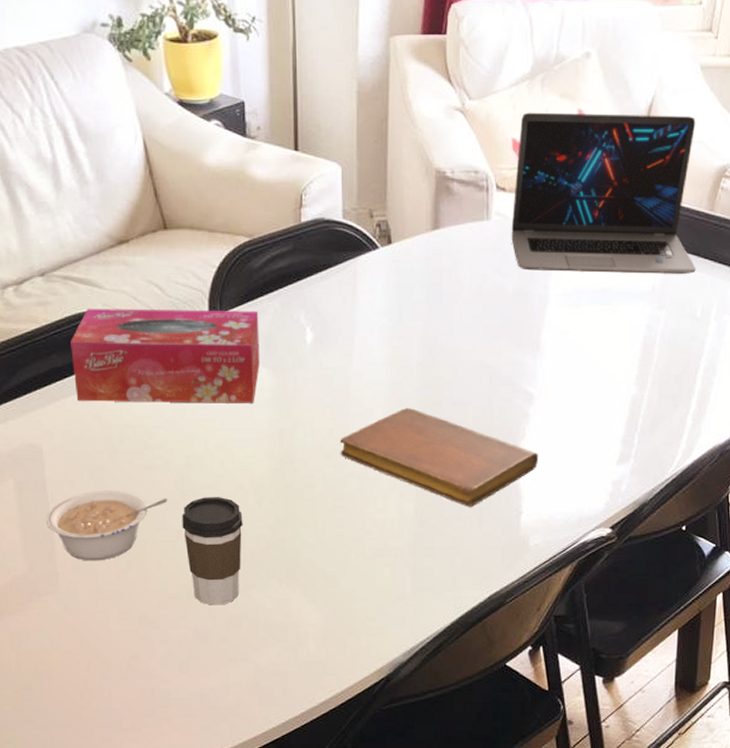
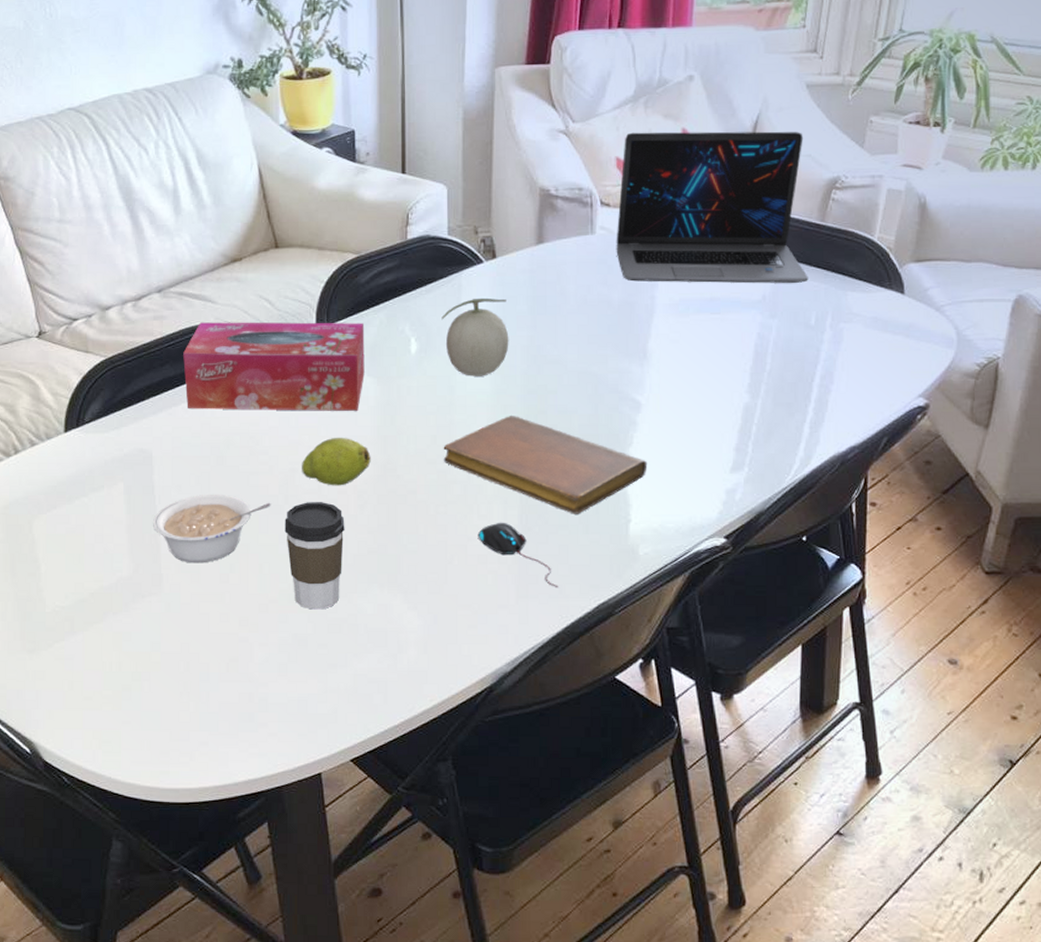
fruit: none [198,430,268,481] -> present [302,437,371,486]
fruit: none [337,285,405,368] -> present [441,297,509,377]
mouse: none [374,515,453,579] -> present [477,522,559,587]

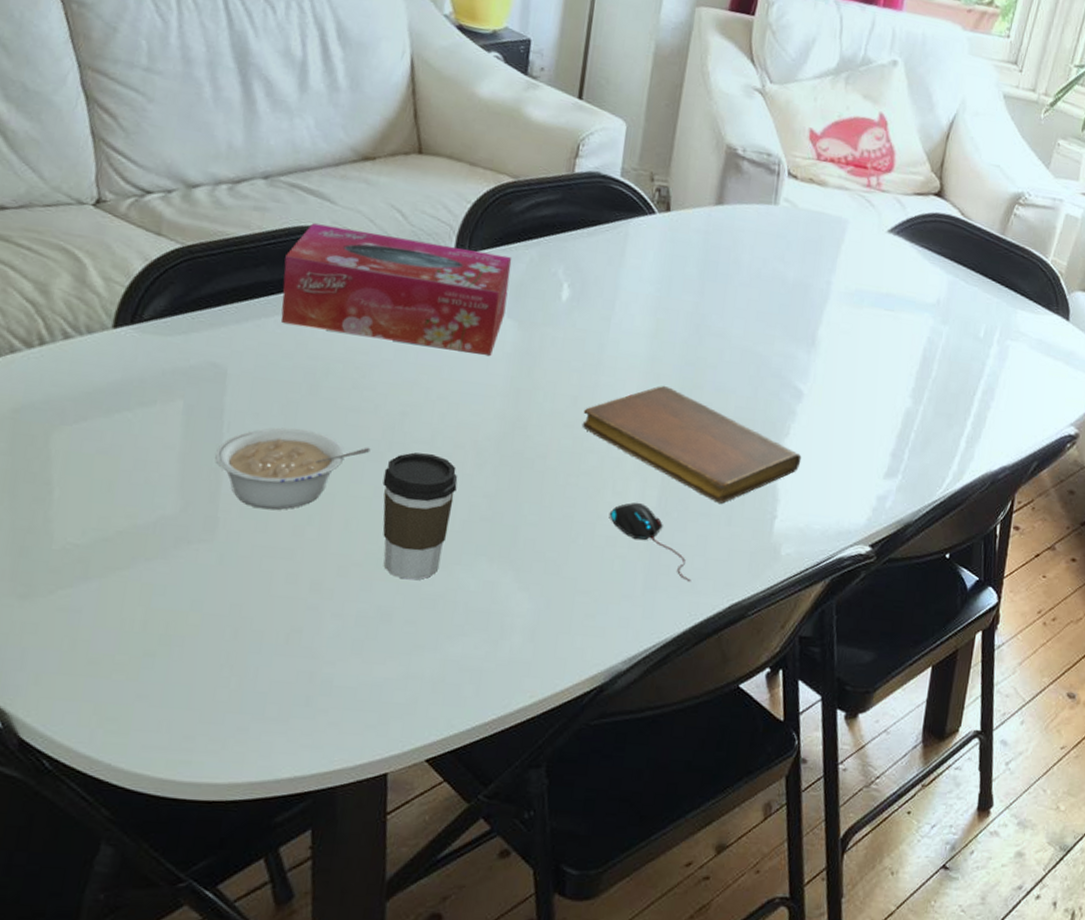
fruit: present [302,437,371,486] -> none [414,382,499,439]
fruit: present [441,297,509,377] -> none [601,251,675,339]
laptop: present [616,131,808,283] -> none [797,106,995,293]

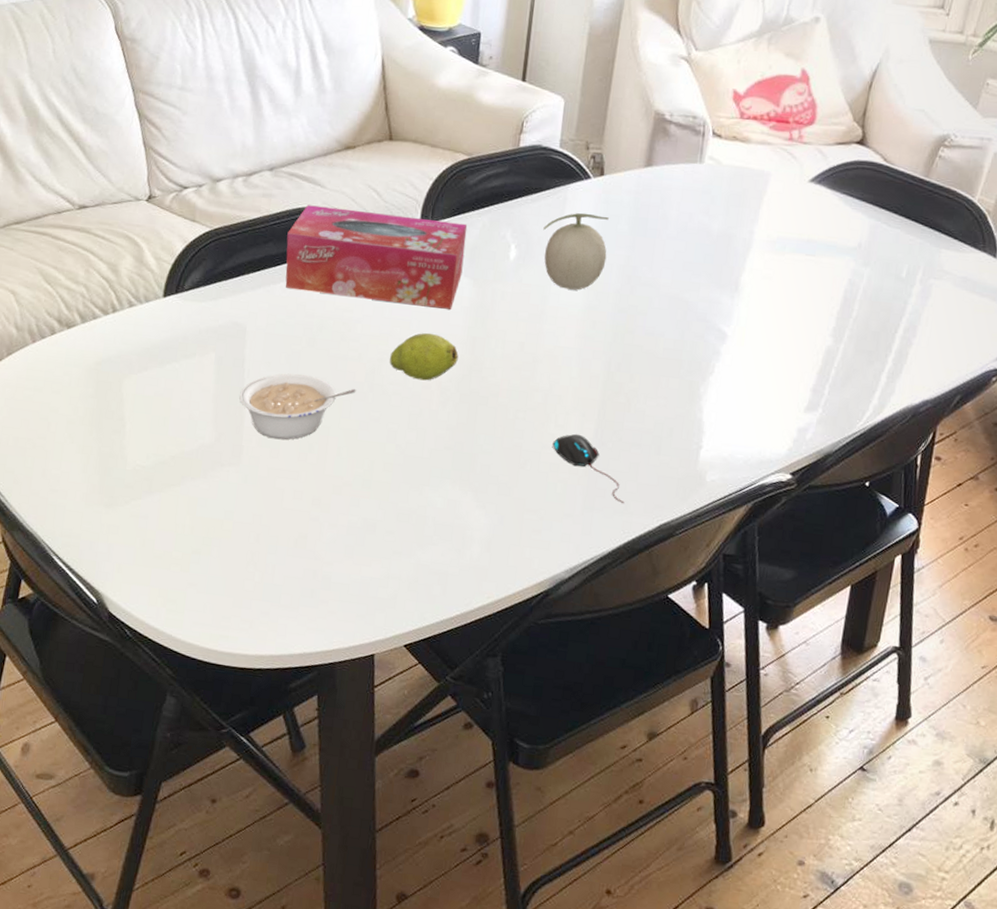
coffee cup: present [382,452,458,581] -> none [366,392,426,499]
fruit: none [414,382,499,439] -> present [390,332,459,381]
notebook: present [582,385,802,504] -> none [528,331,726,435]
fruit: none [601,251,675,339] -> present [543,213,609,290]

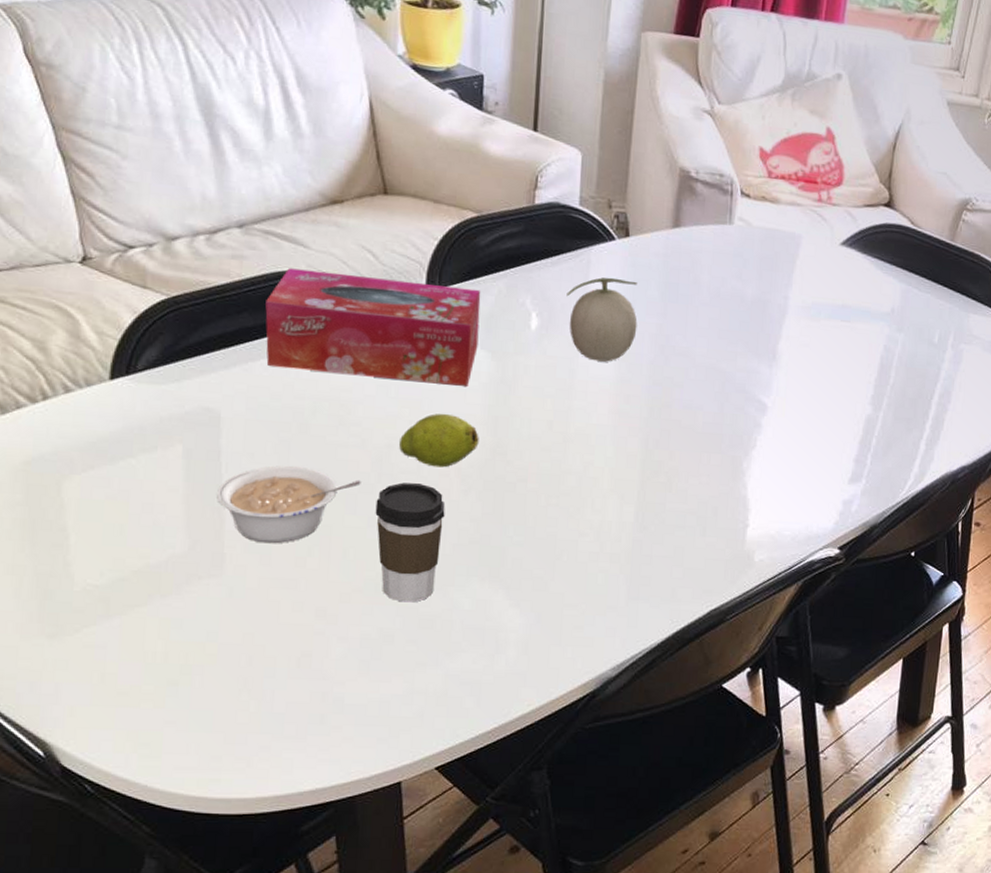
coffee cup: none [366,392,426,499] -> present [375,482,446,603]
mouse: present [552,433,625,503] -> none [590,518,671,590]

